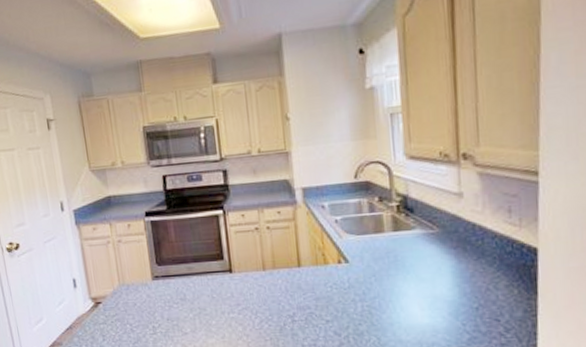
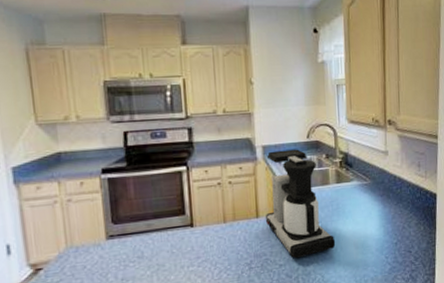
coffee maker: none [307,191,394,315] -> present [266,149,336,259]

